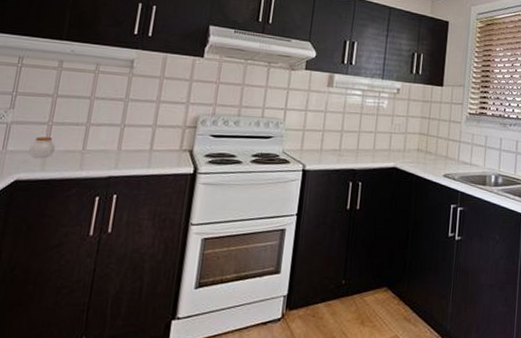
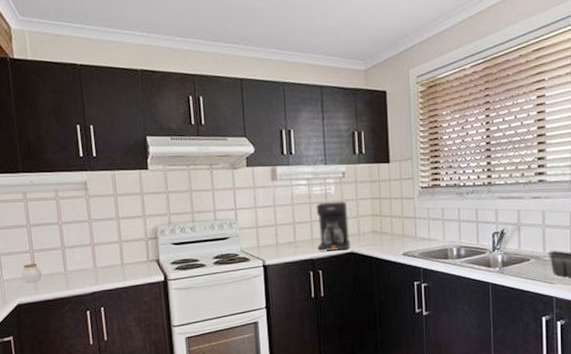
coffee maker: none [360,115,398,165] -> present [316,200,351,252]

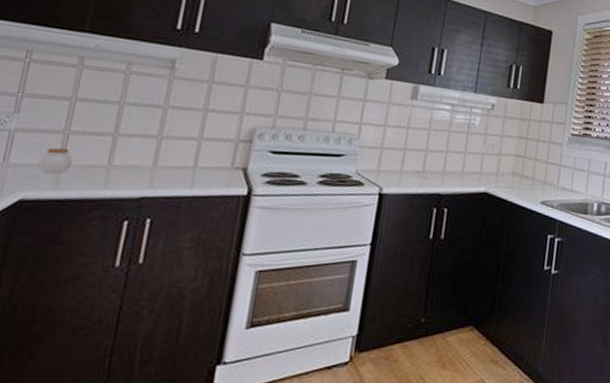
coffee maker: present [316,200,351,252] -> none [447,133,491,190]

